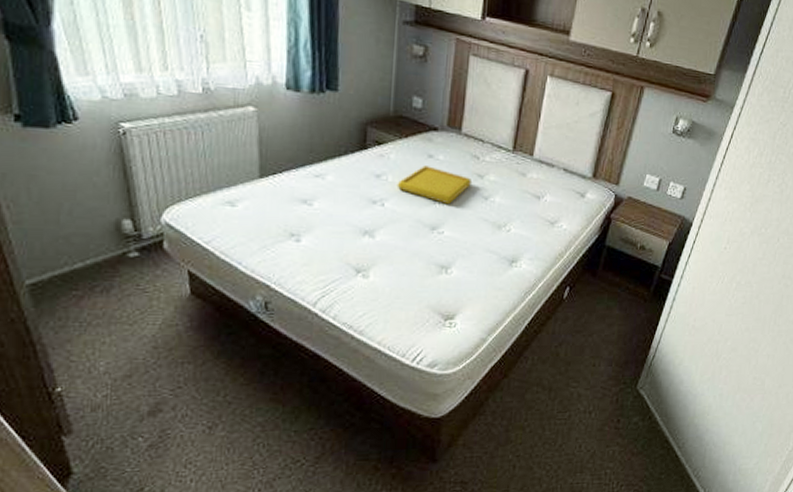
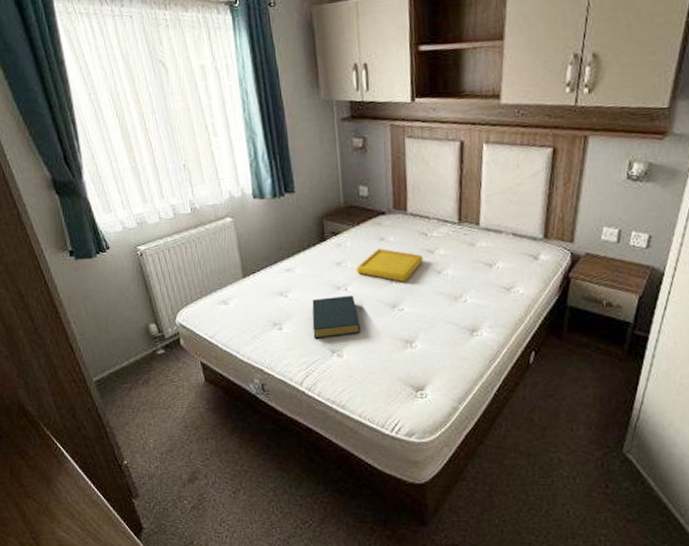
hardback book: none [337,211,393,256] -> present [312,294,360,339]

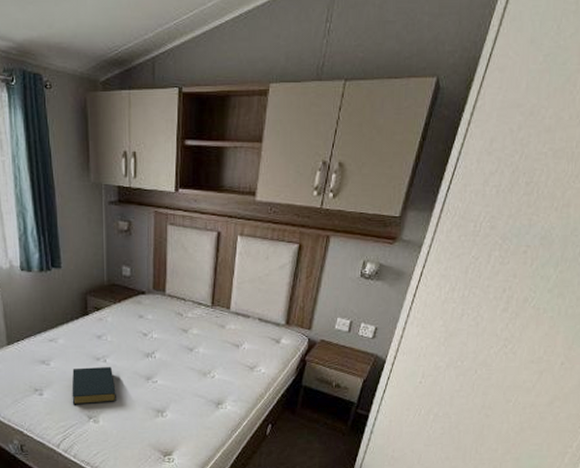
serving tray: present [356,248,424,283] -> none [115,325,178,358]

